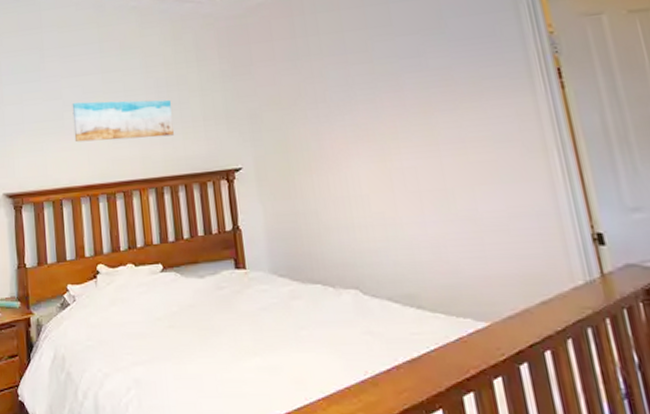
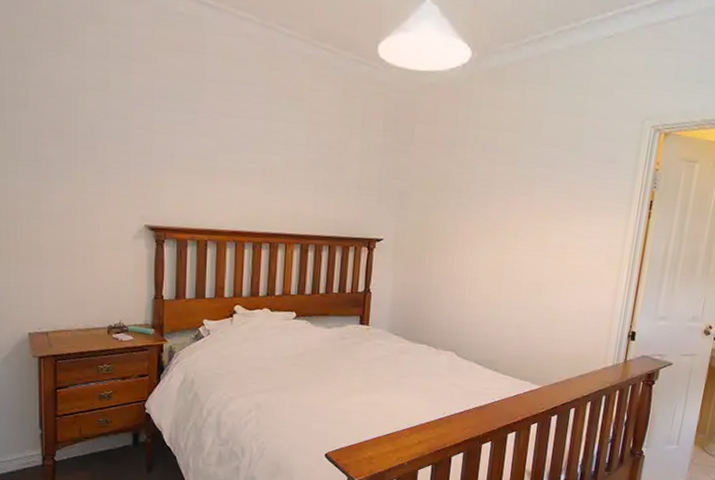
wall art: present [72,100,174,143] -> none [227,145,329,198]

